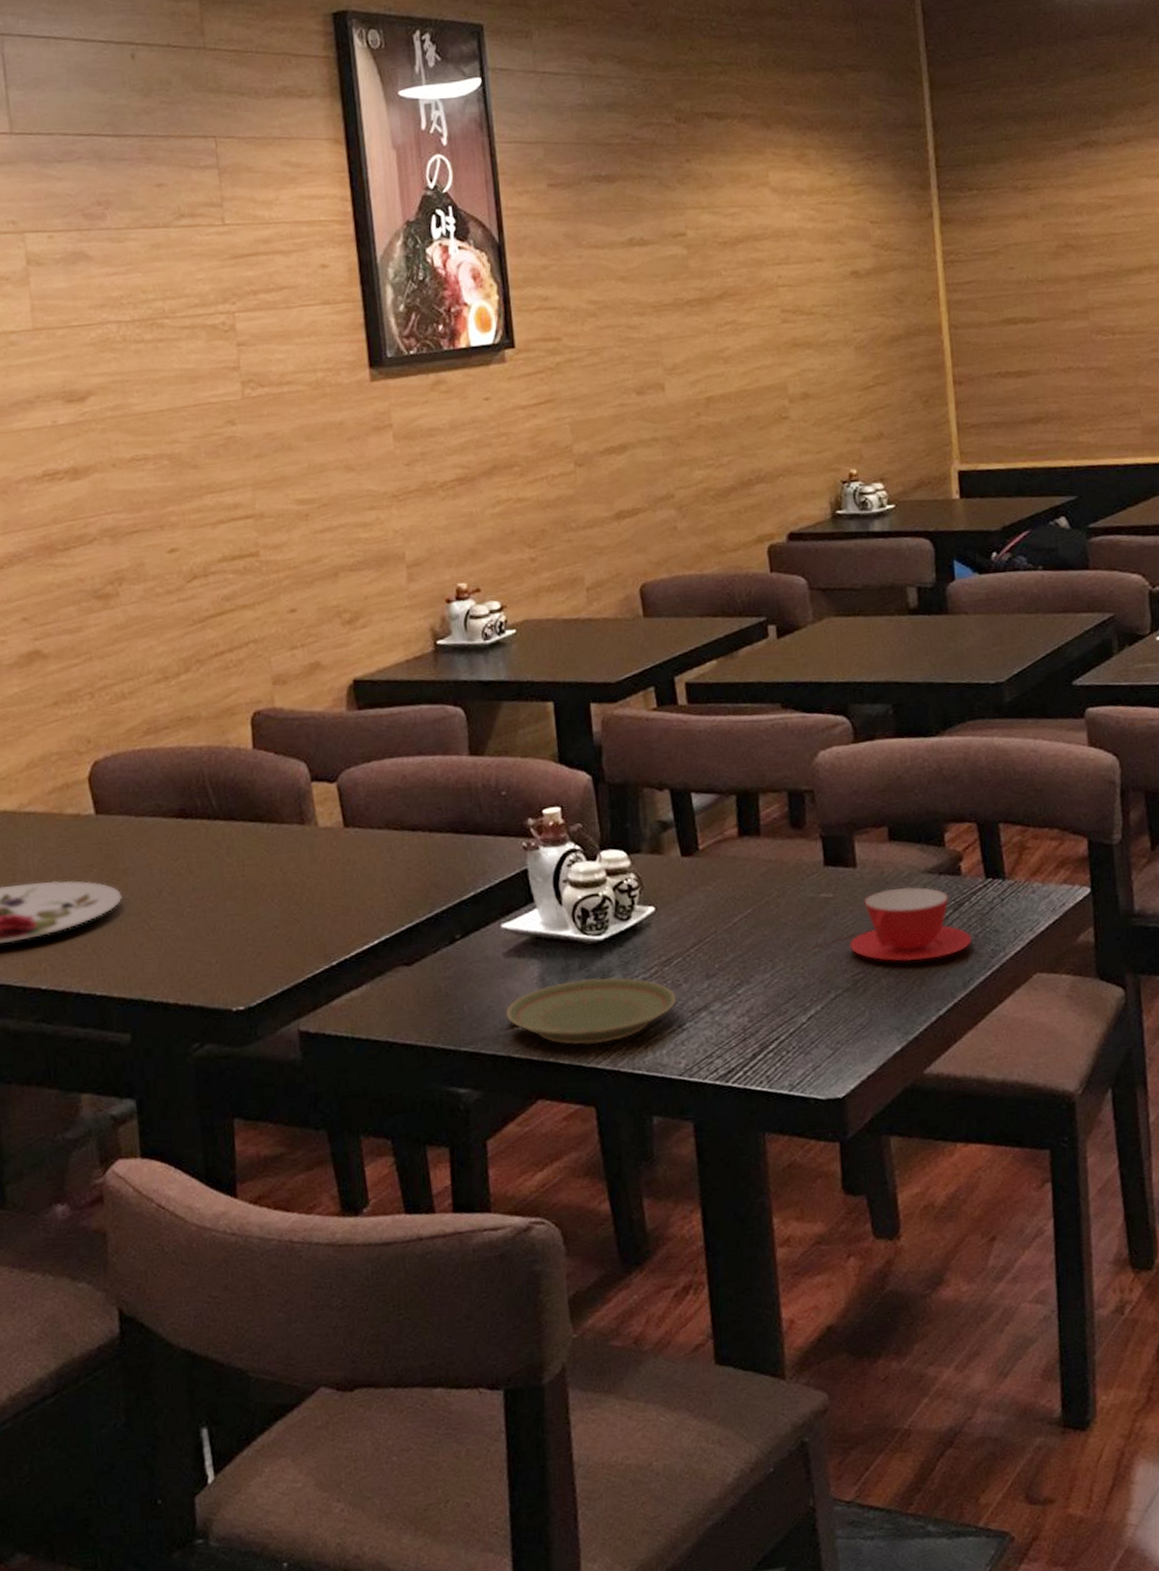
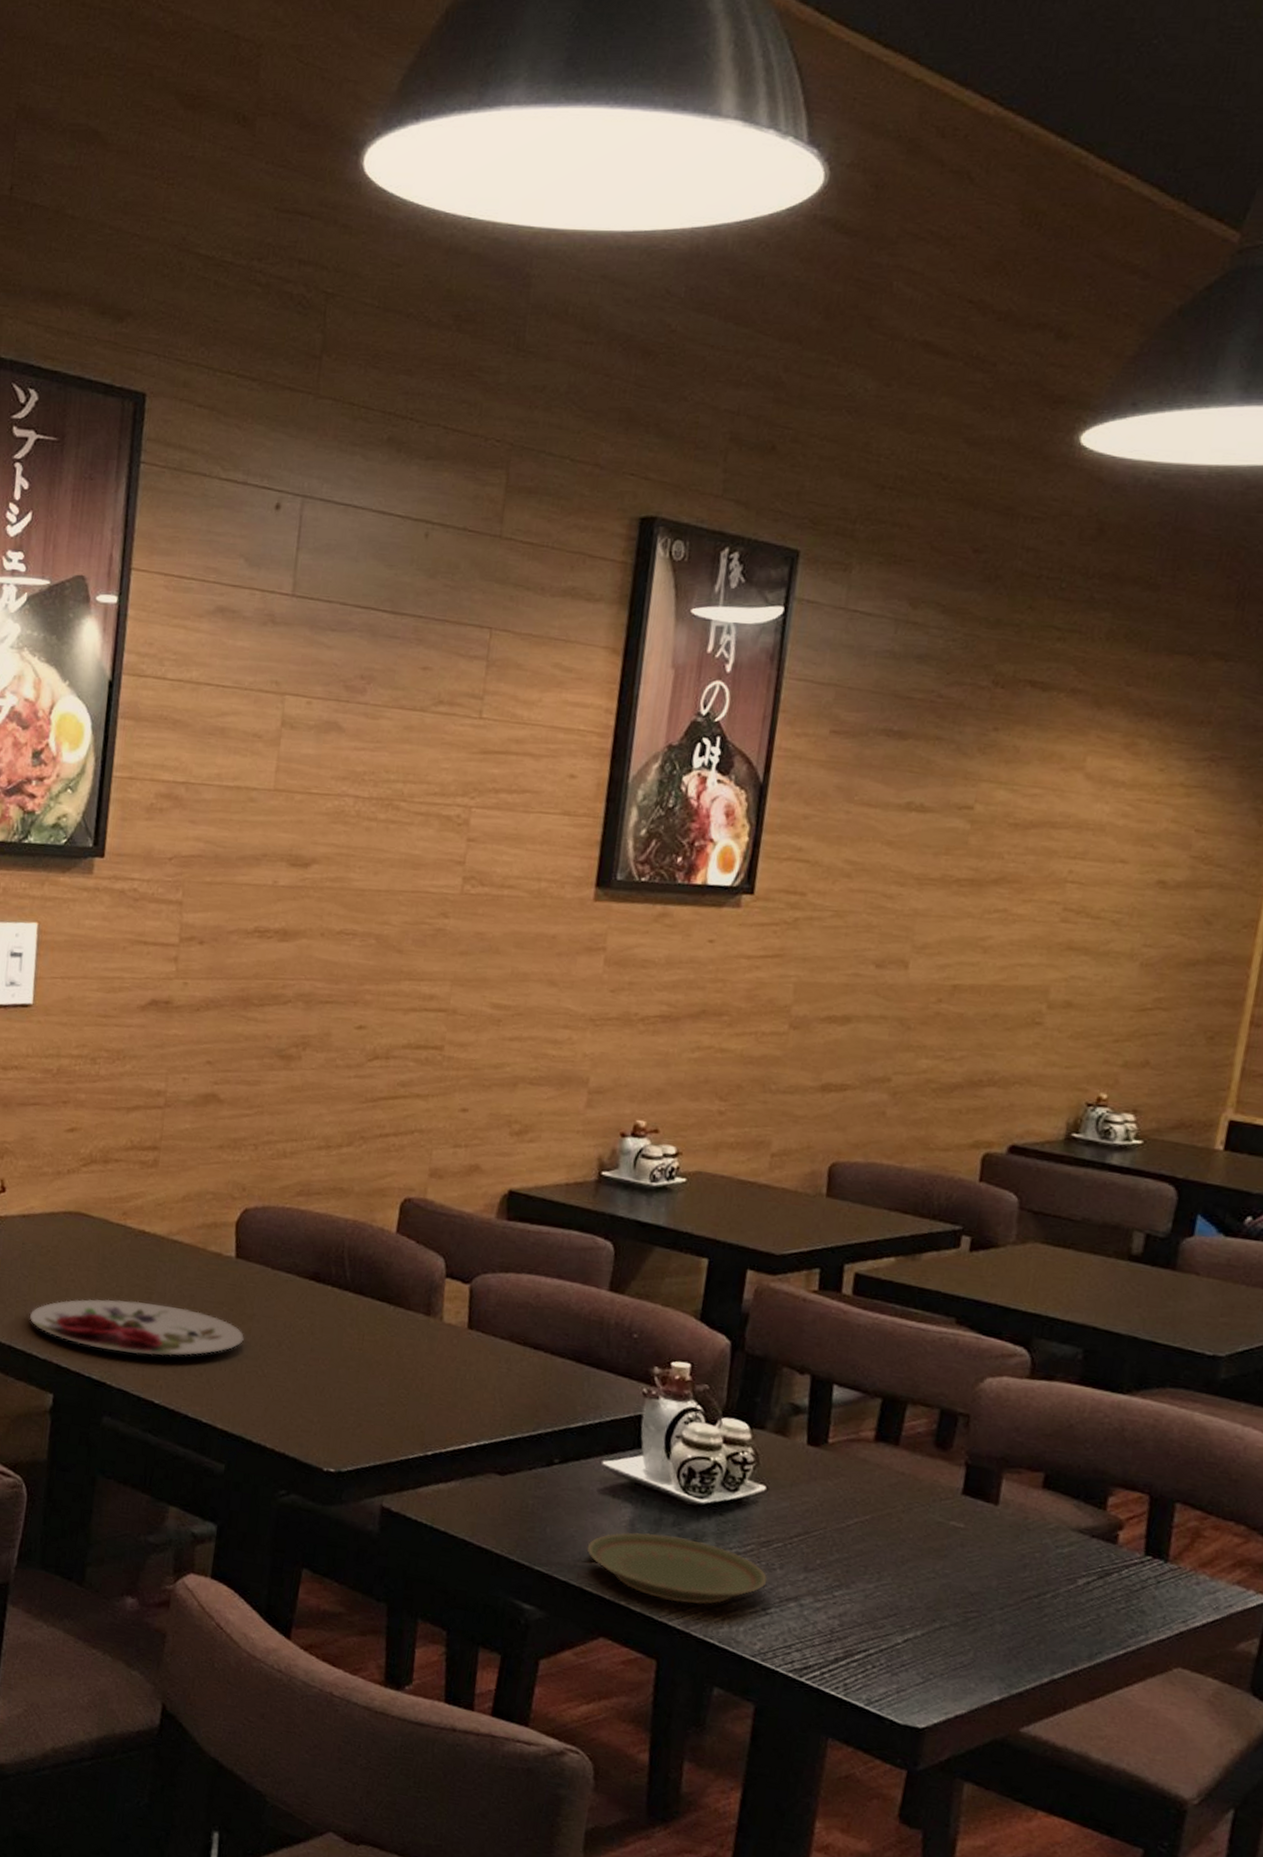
teacup: present [849,886,972,962] -> none [969,1536,1112,1622]

